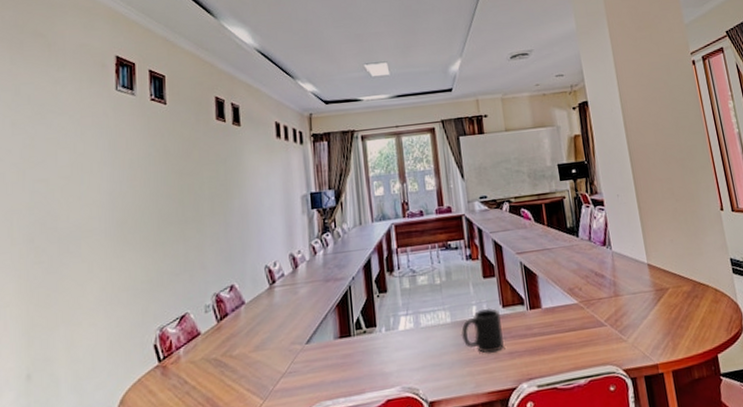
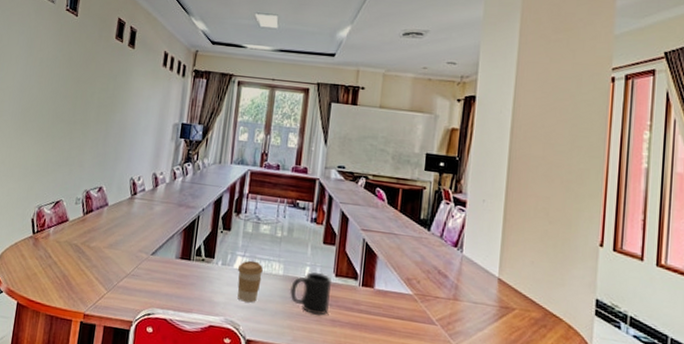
coffee cup: none [404,316,431,363] -> present [237,260,264,303]

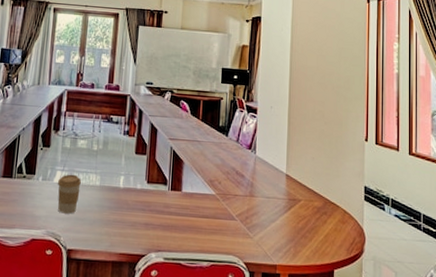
mug: present [289,272,331,315] -> none [106,180,144,220]

